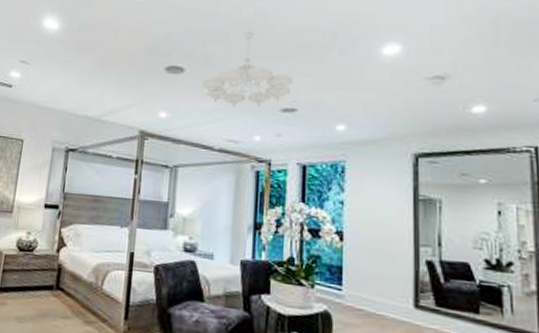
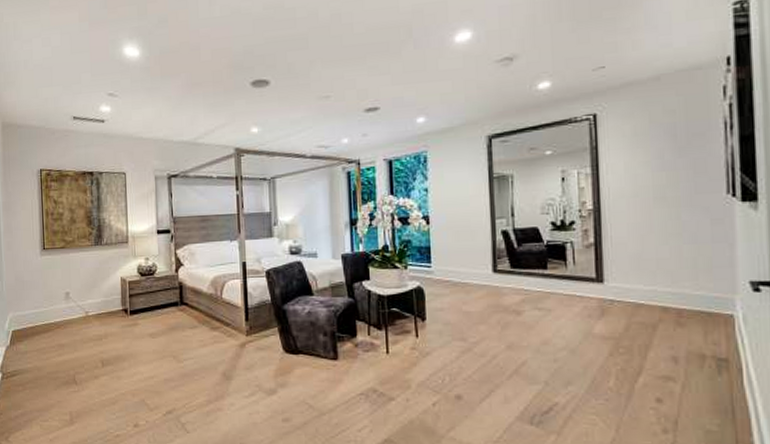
chandelier: present [201,30,293,108] -> none [287,33,373,114]

